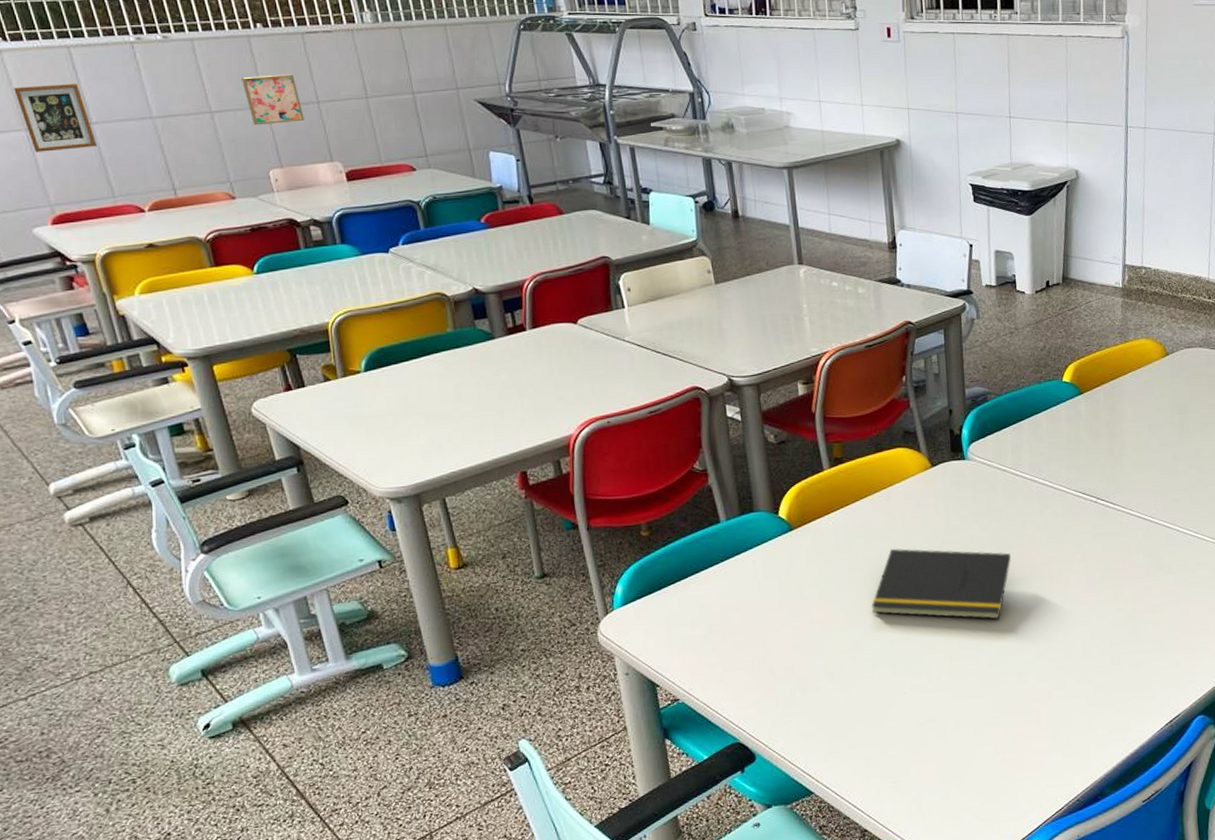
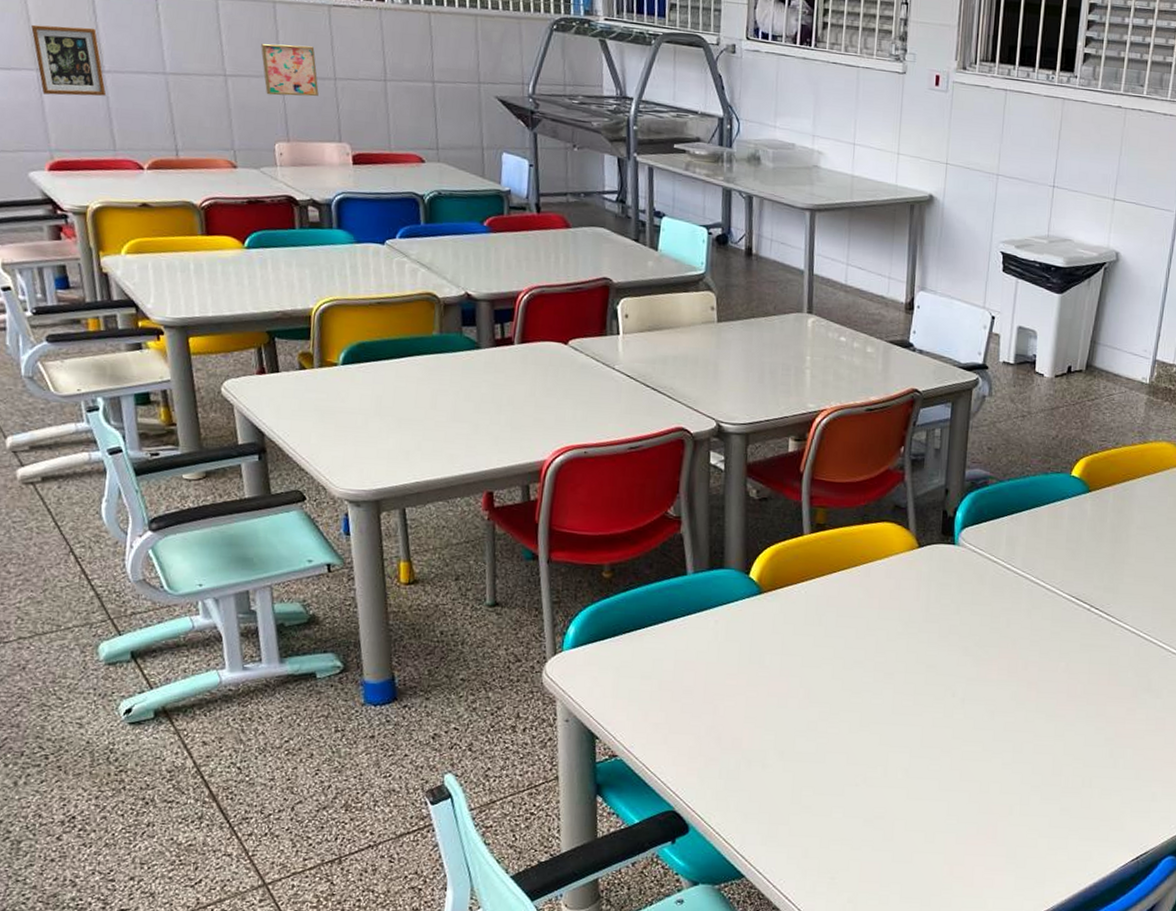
notepad: present [871,548,1011,620] -> none [833,628,990,720]

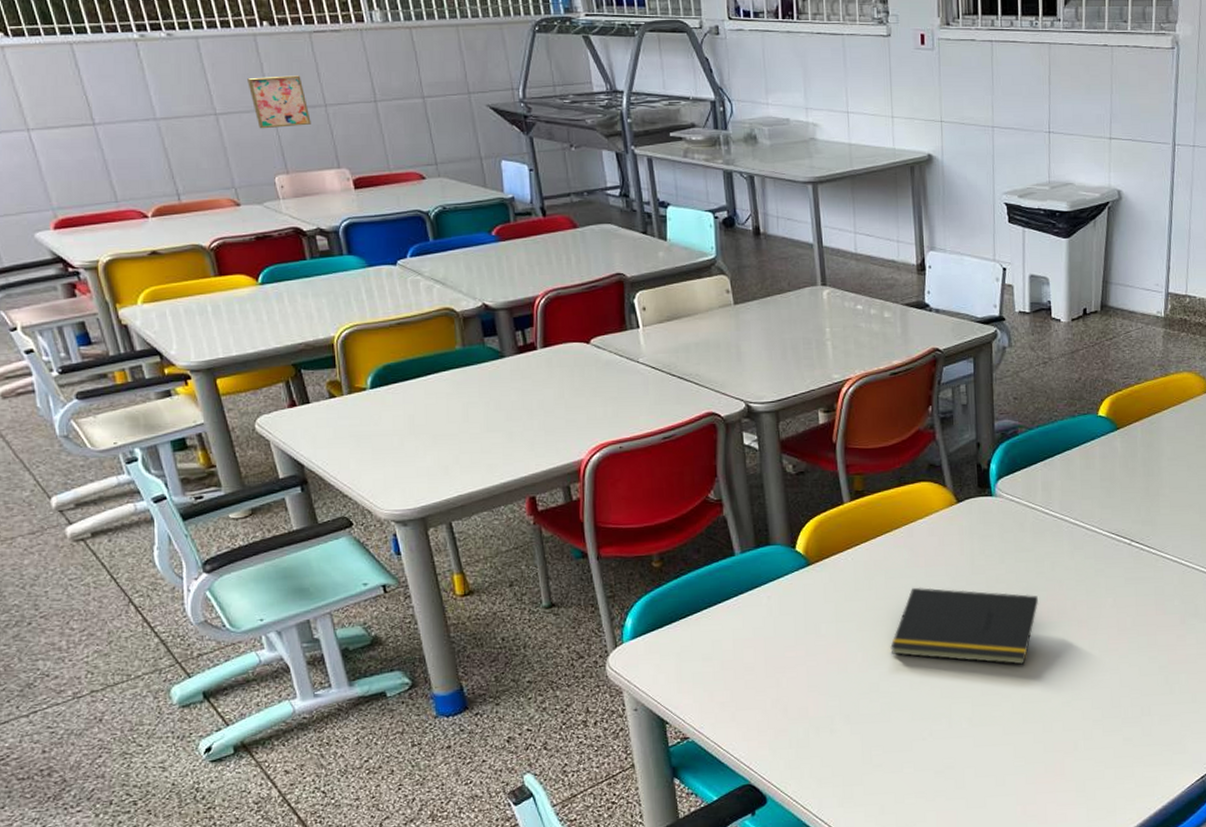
picture frame: present [31,24,107,96] -> none [16,81,101,154]
notepad: none [833,628,990,720] -> present [890,587,1038,665]

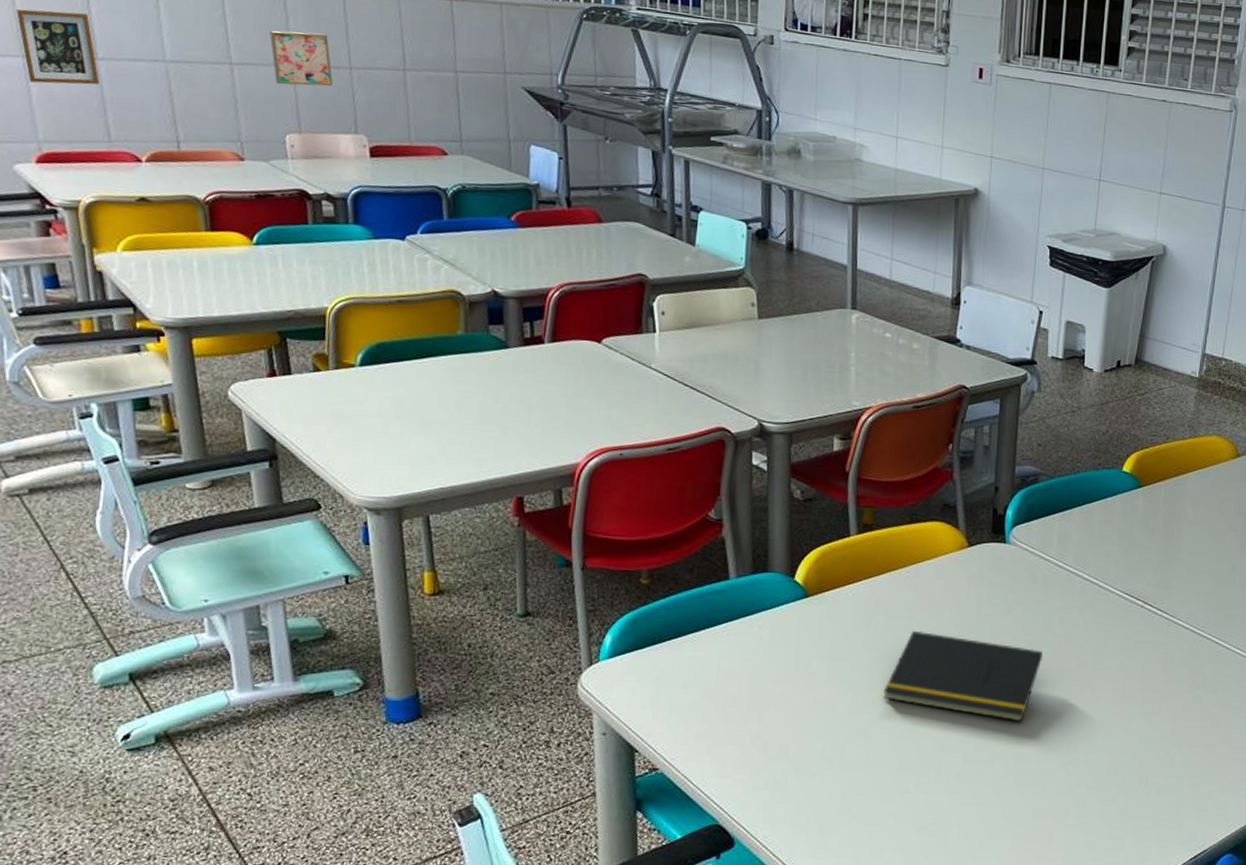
picture frame: none [16,81,101,154] -> present [16,8,101,85]

